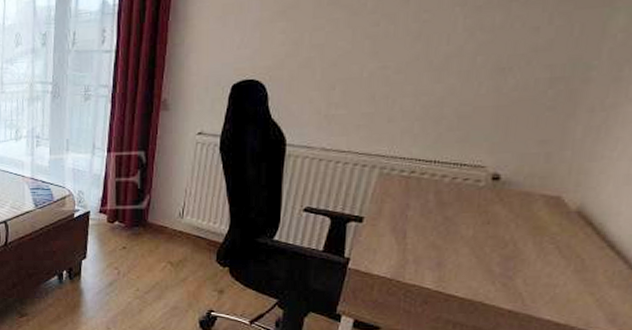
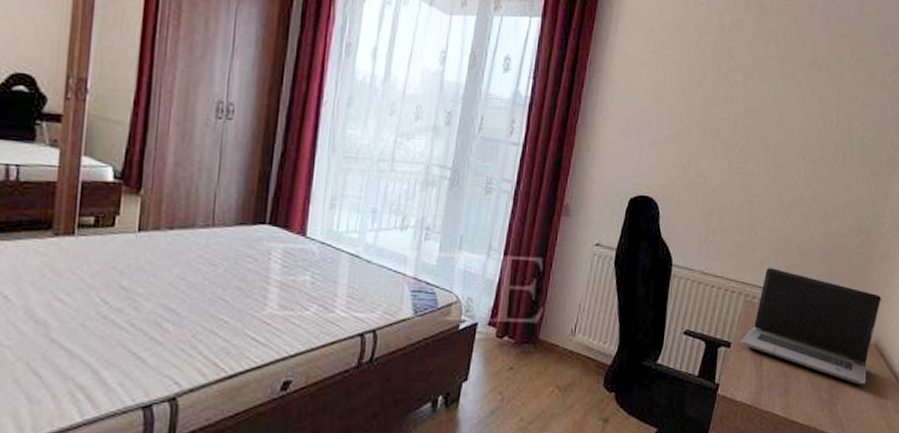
laptop computer: none [376,136,590,257] -> present [741,268,881,385]

